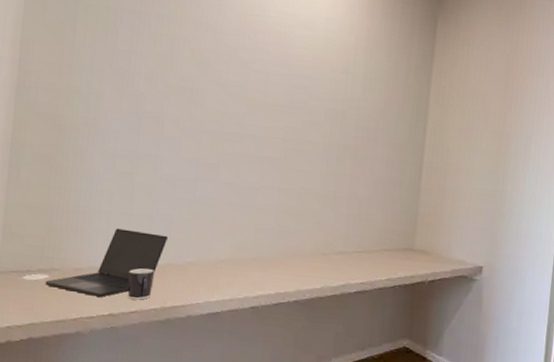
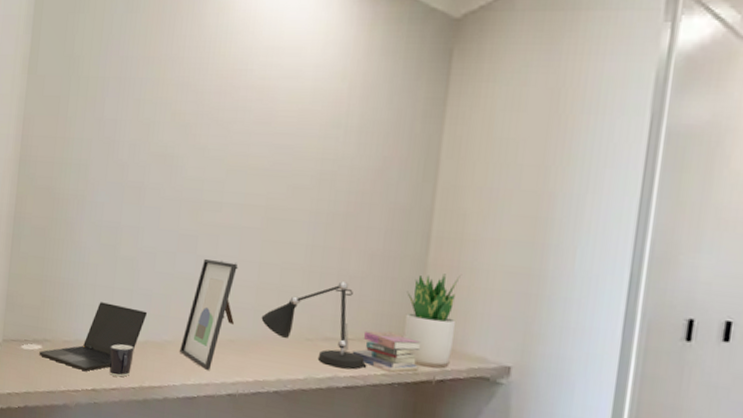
picture frame: none [202,185,259,287] -> present [179,258,238,370]
desk lamp: none [281,203,374,277] -> present [261,281,367,370]
books: none [361,244,417,278] -> present [352,330,422,374]
planter: none [402,196,446,272] -> present [403,274,461,369]

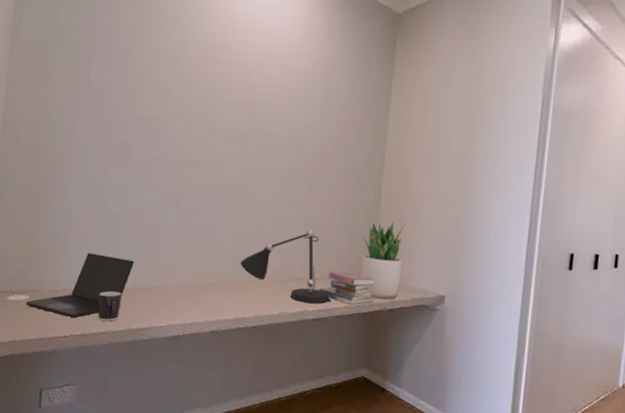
picture frame: present [179,258,238,370] -> none [165,211,219,311]

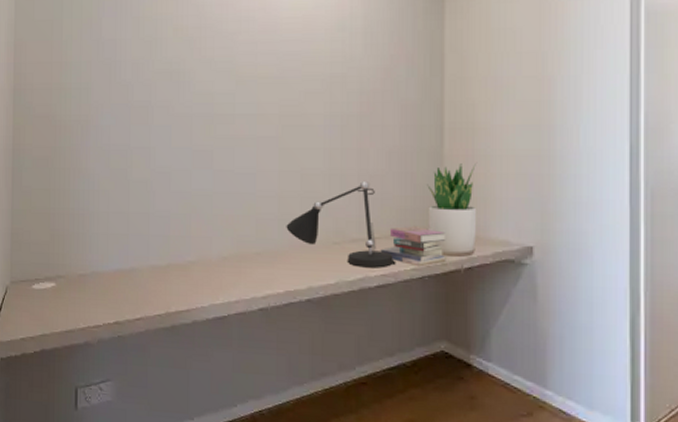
laptop: present [26,253,134,318] -> none [53,229,166,304]
mug: present [97,291,123,322] -> none [130,270,157,306]

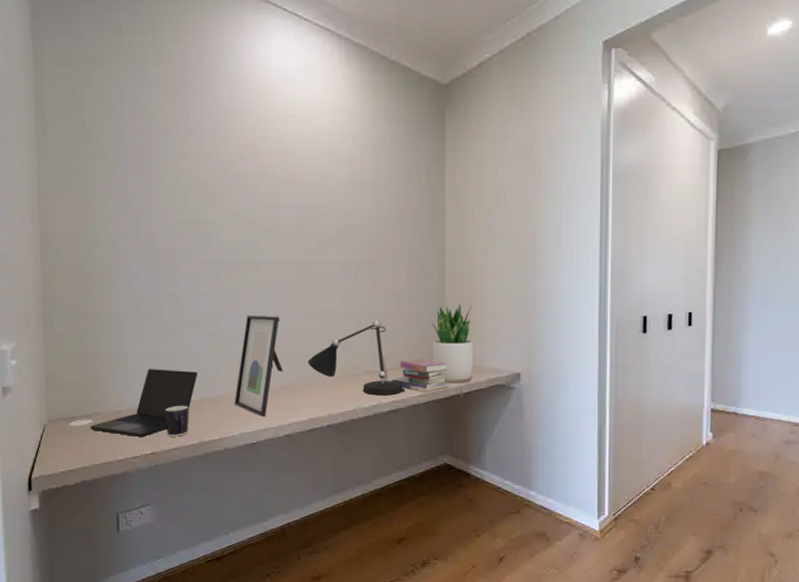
laptop: none [53,229,166,304] -> present [90,369,197,437]
mug: none [130,270,157,306] -> present [164,405,190,437]
picture frame: none [204,172,260,287] -> present [234,315,284,416]

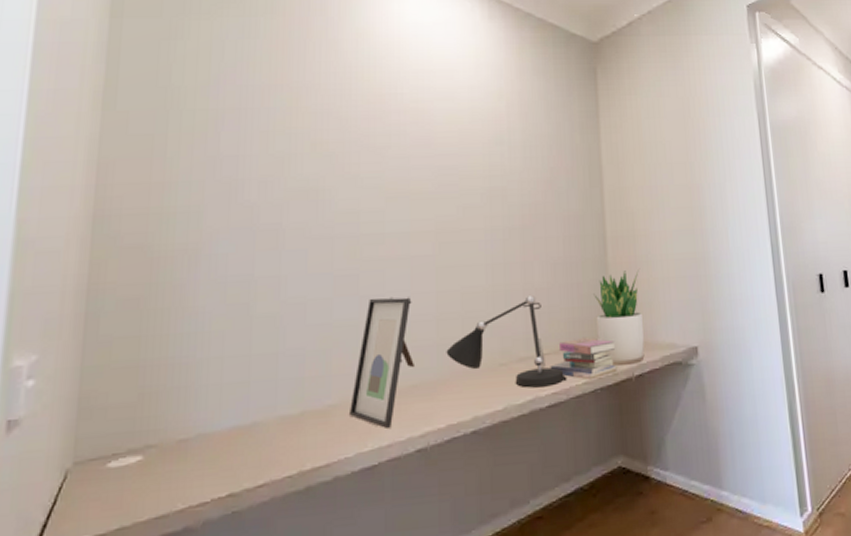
laptop: present [90,369,197,437] -> none [138,375,300,474]
mug: present [164,405,190,437] -> none [250,422,287,469]

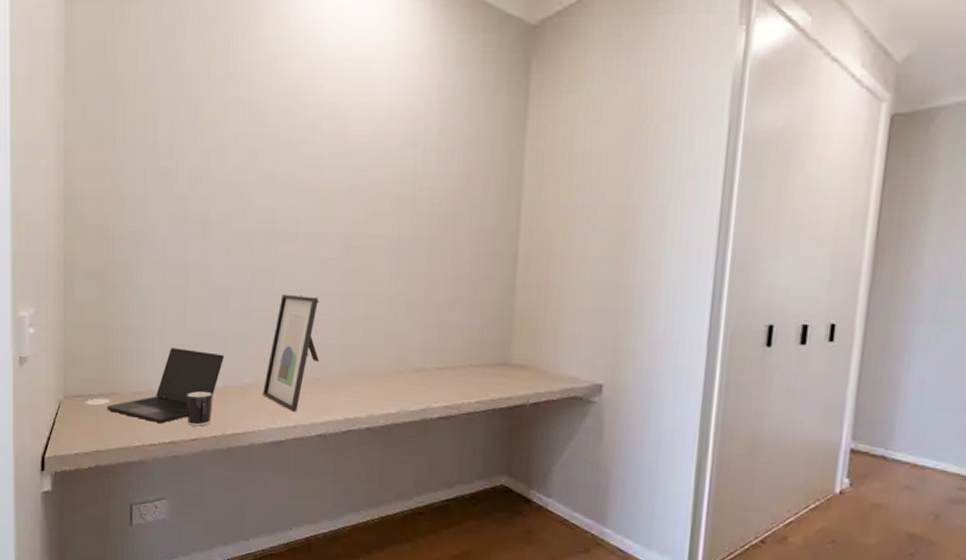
laptop: none [138,375,300,474] -> present [107,348,224,423]
mug: none [250,422,287,469] -> present [186,391,213,427]
desk lamp: present [446,295,567,389] -> none [348,309,460,400]
books: present [550,338,617,380] -> none [444,358,514,400]
planter: present [593,270,645,367] -> none [495,295,549,393]

